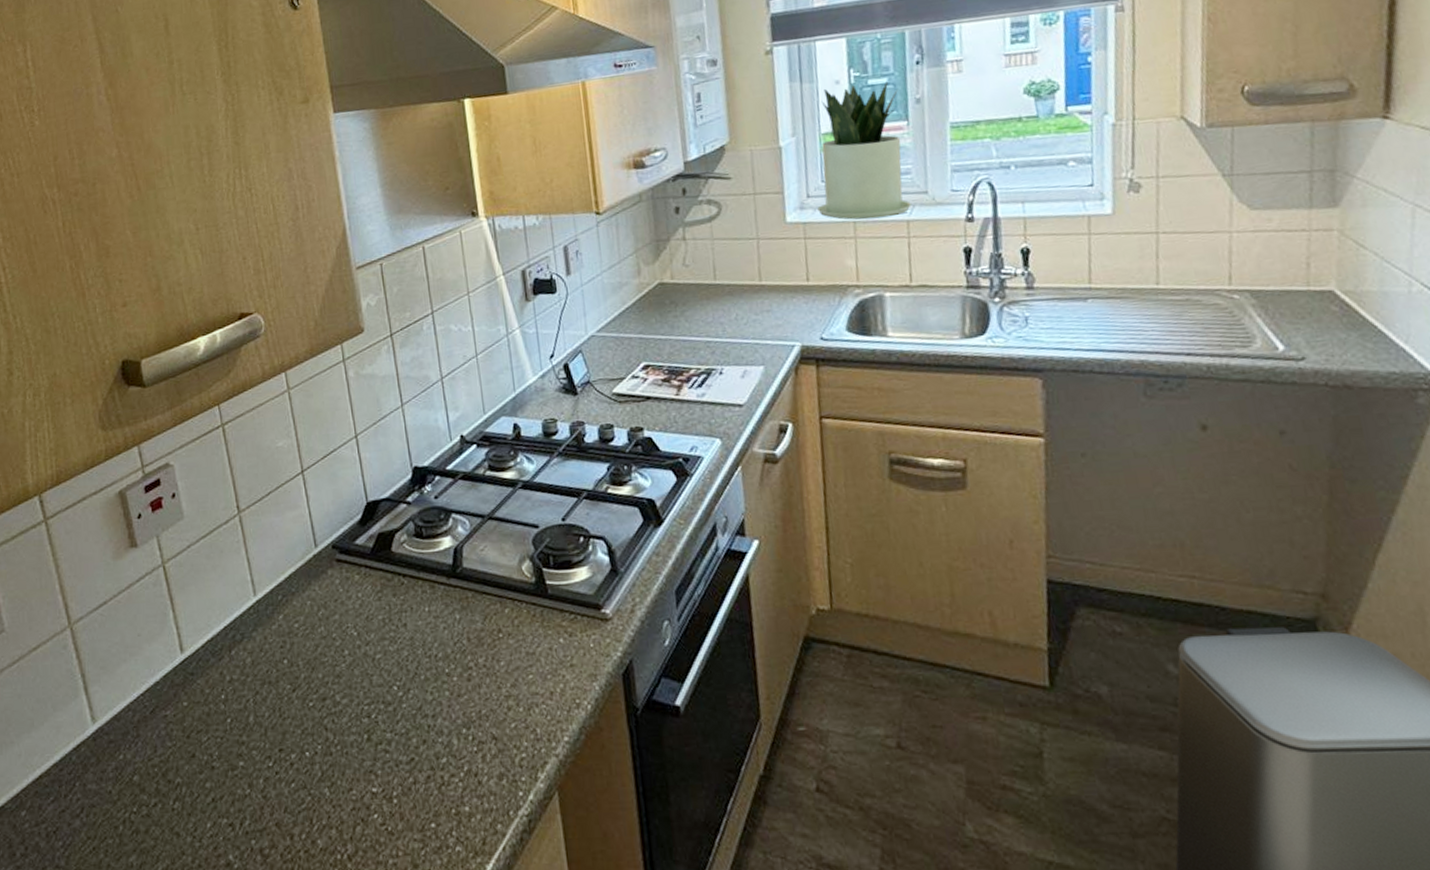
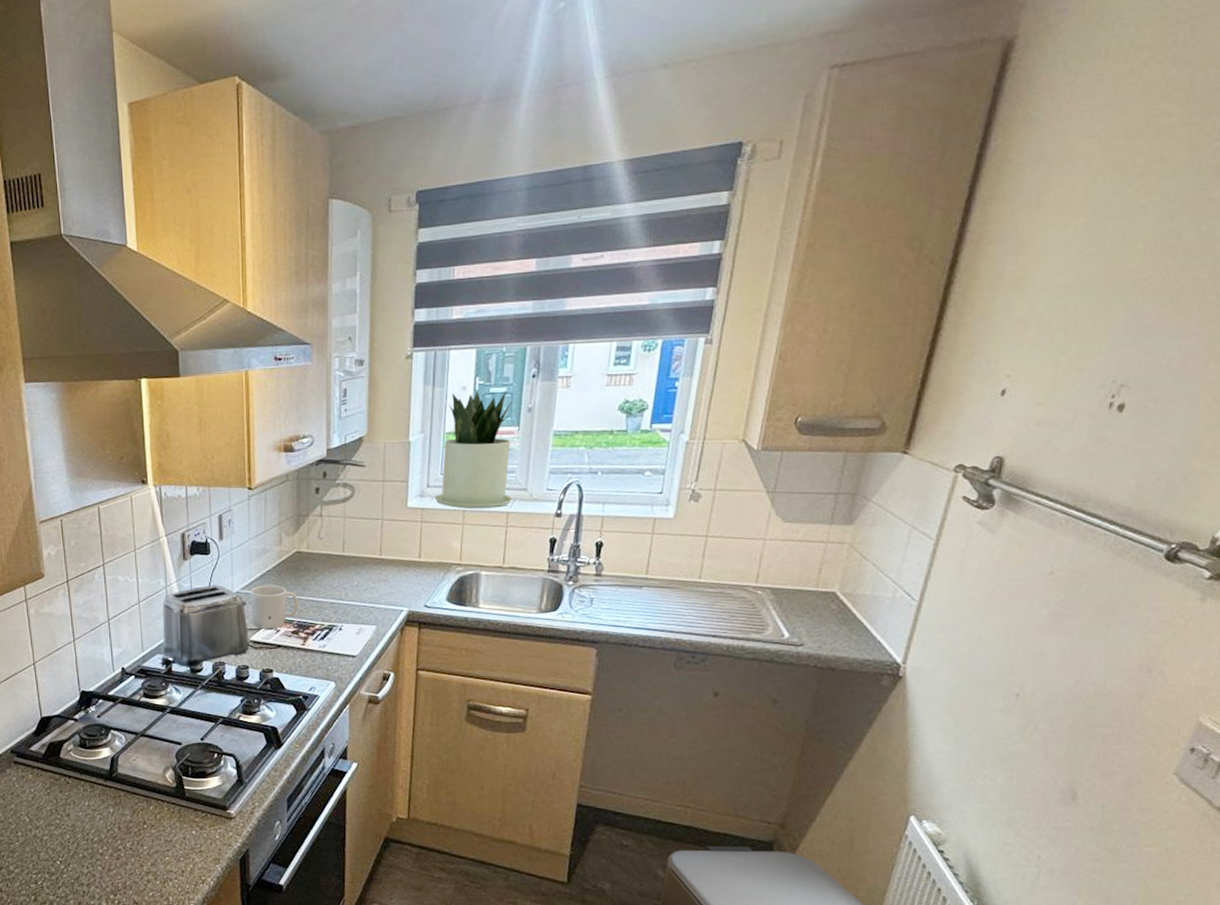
toaster: none [504,328,613,431] -> present [159,584,250,668]
mug: none [608,324,668,379] -> present [250,584,299,629]

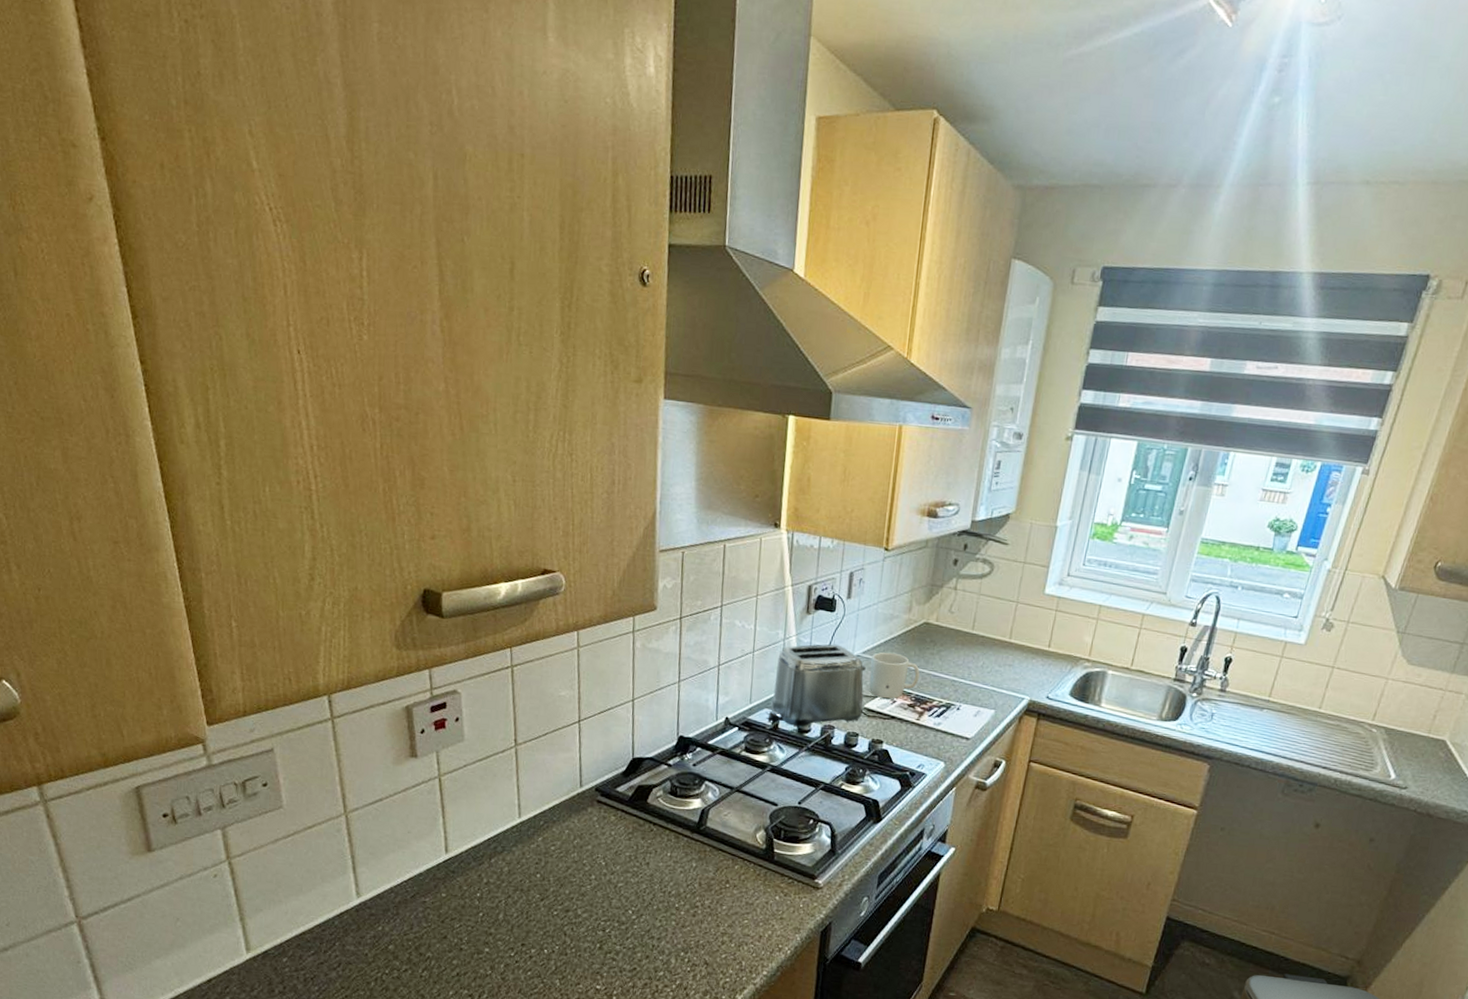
planter: present [435,391,514,510] -> none [1073,484,1167,608]

